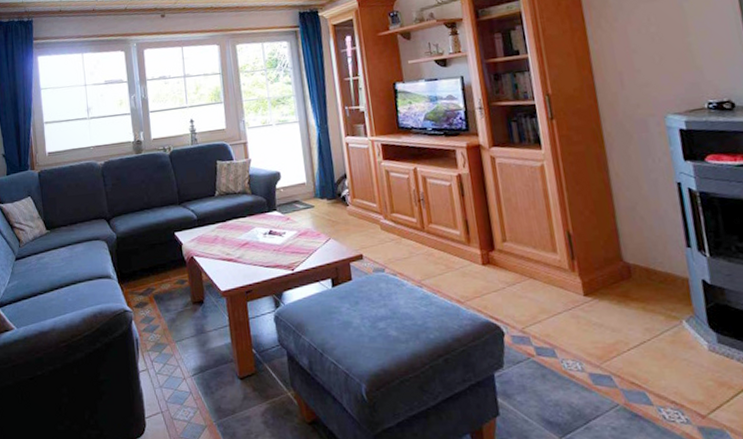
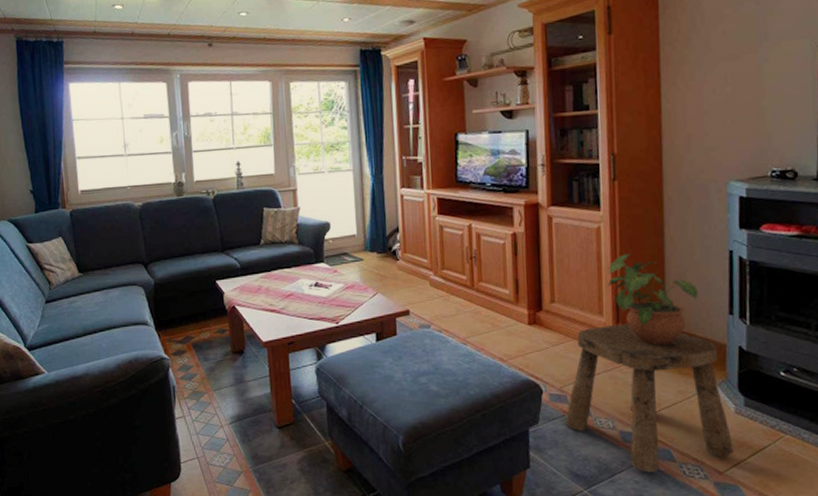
stool: none [530,260,714,418] -> present [564,323,734,472]
potted plant: none [556,189,652,282] -> present [608,253,698,346]

